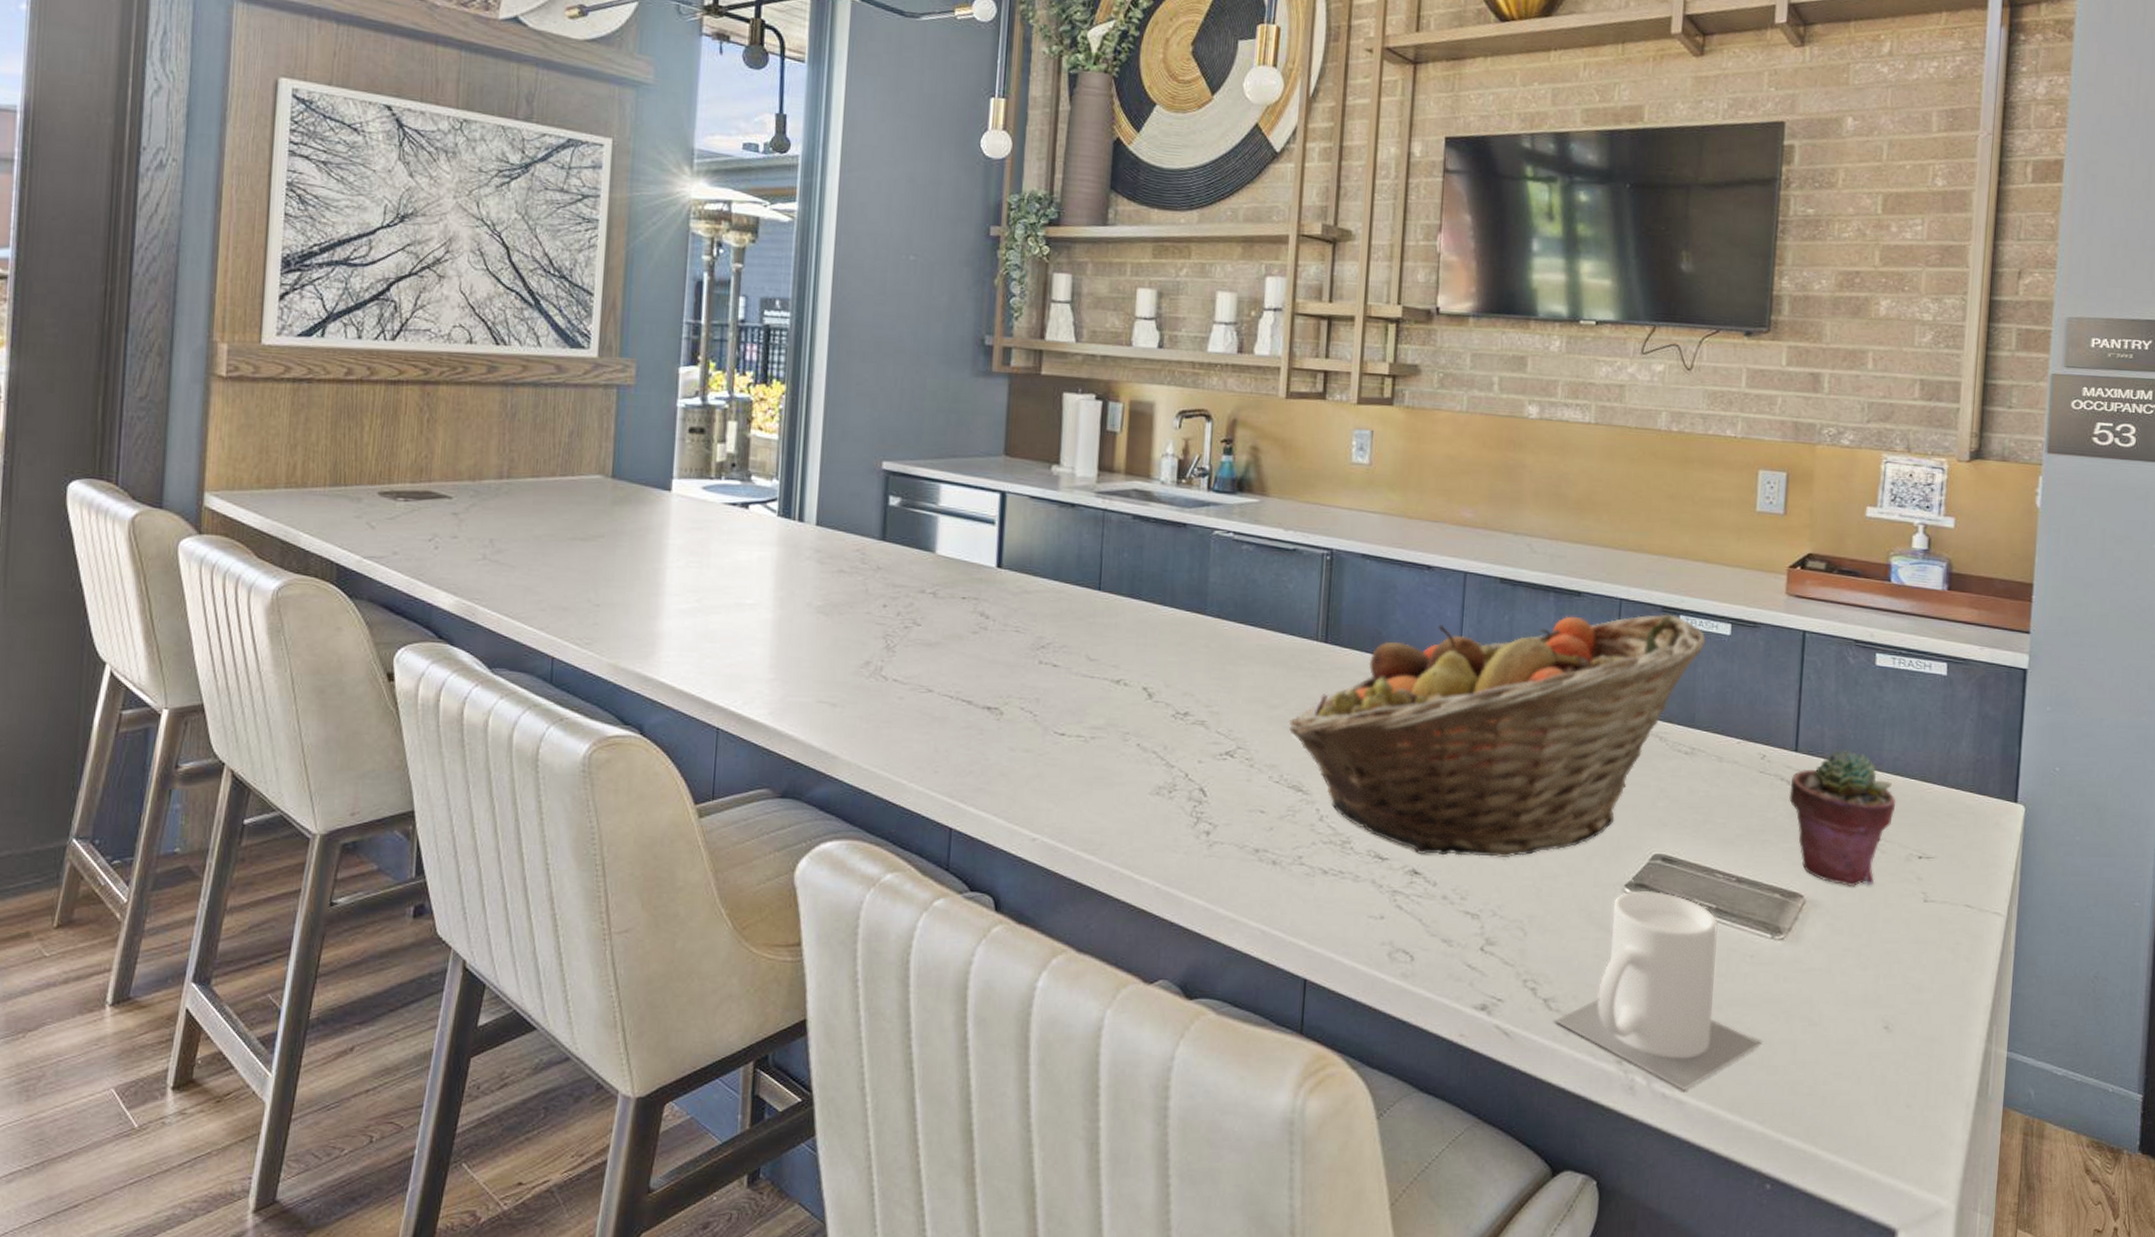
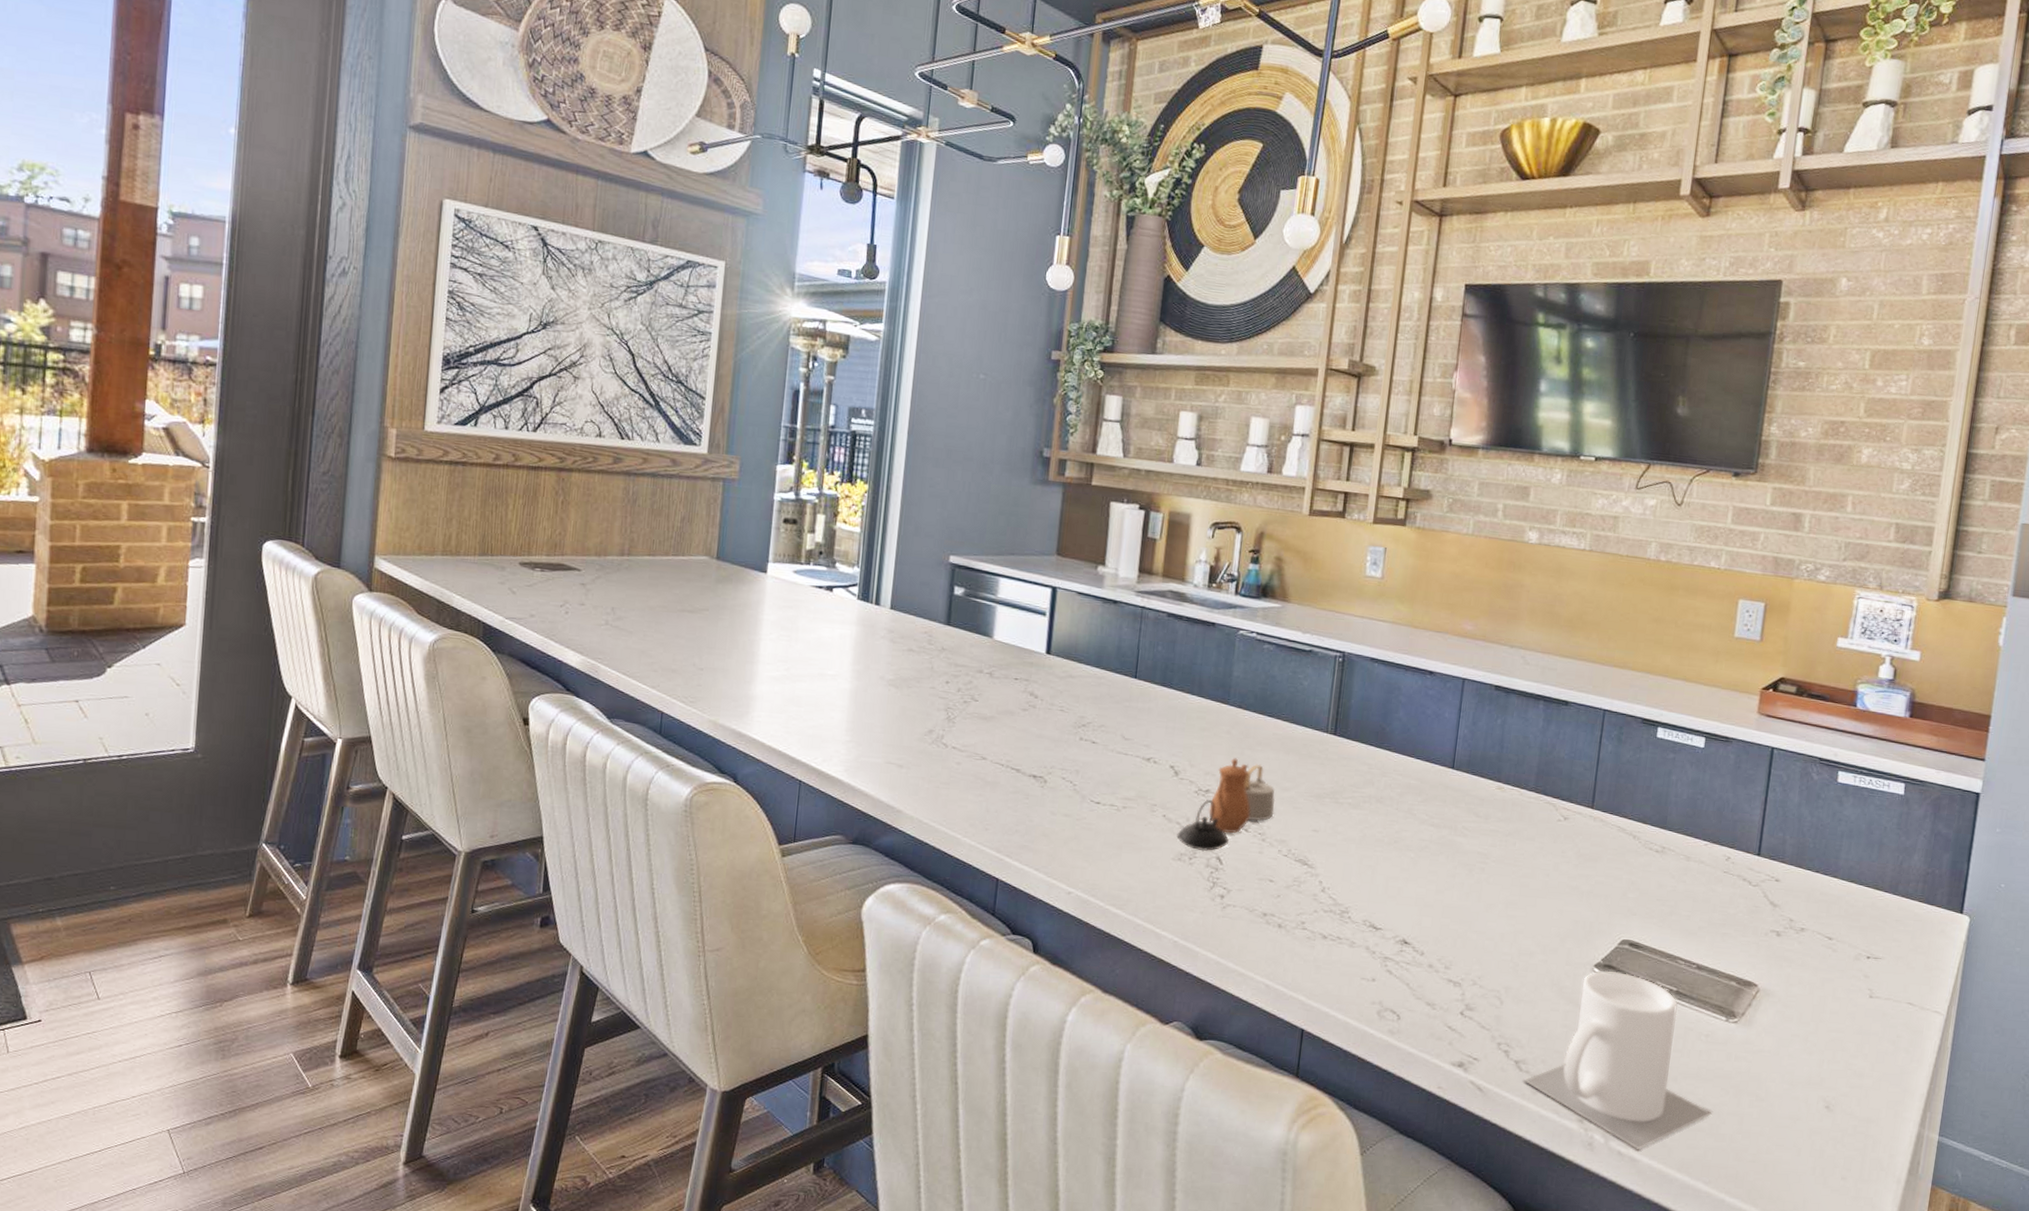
teapot: none [1153,674,1263,783] -> present [1176,758,1276,852]
fruit basket: present [1288,614,1706,857] -> none [1298,722,1681,934]
potted succulent: present [1789,749,1896,887] -> none [1749,856,1849,981]

